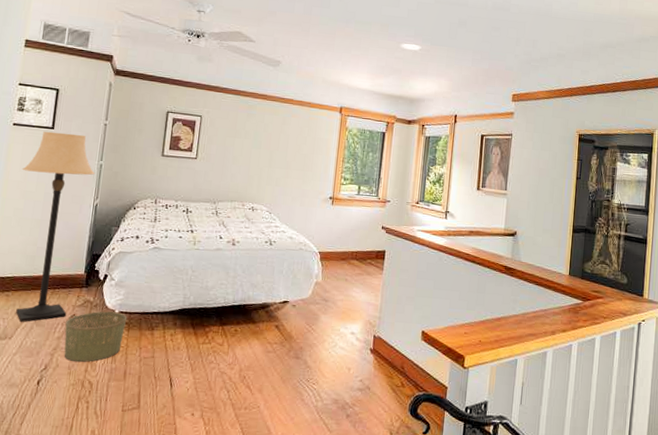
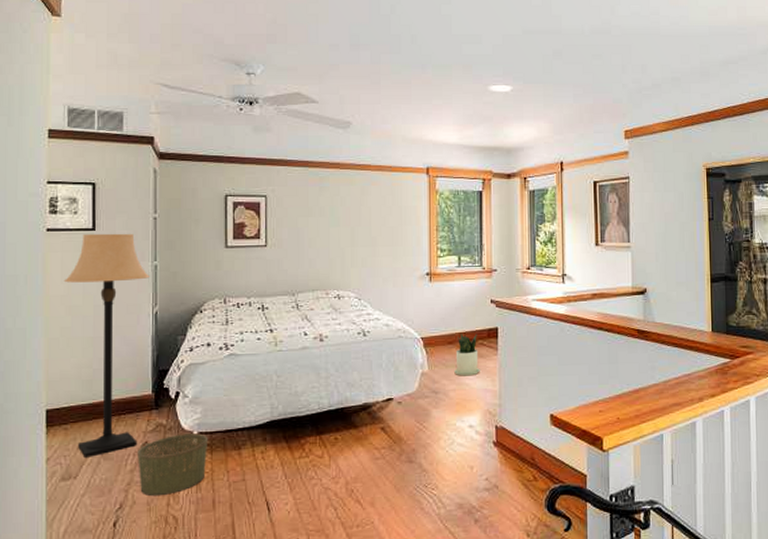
planter: none [344,251,367,290] -> present [454,333,480,376]

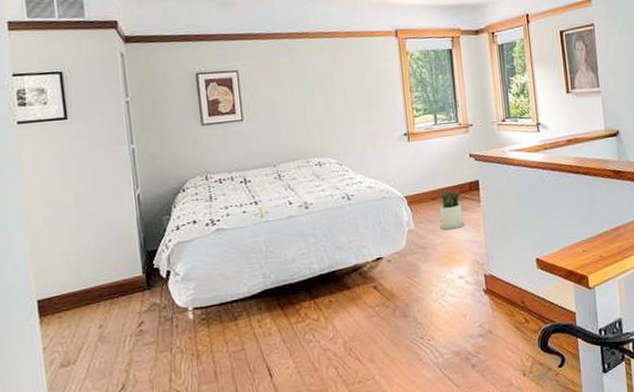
lamp: present [63,233,150,457] -> none [40,119,134,343]
basket: present [137,433,209,496] -> none [134,309,205,374]

